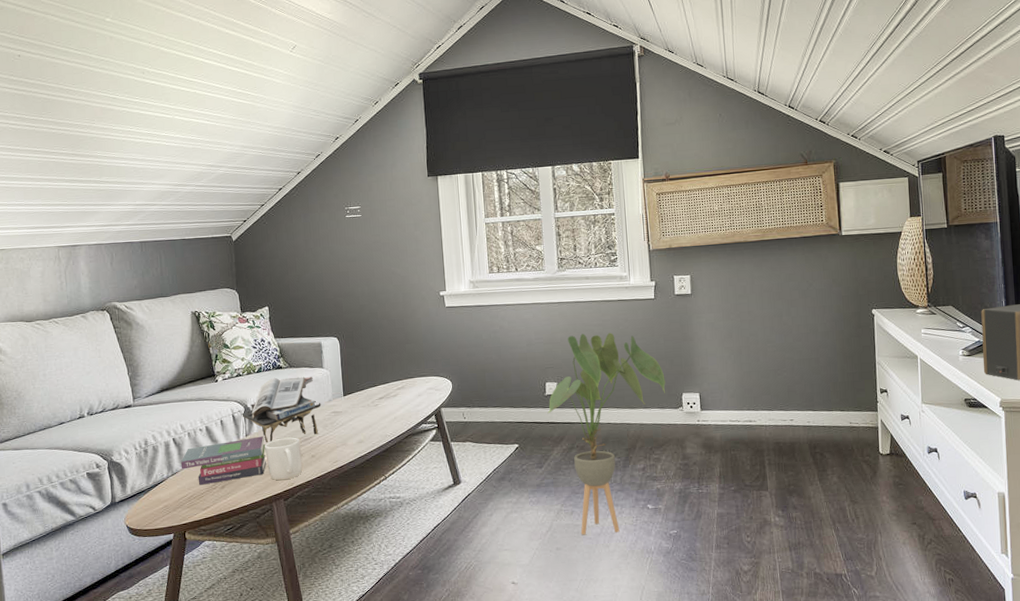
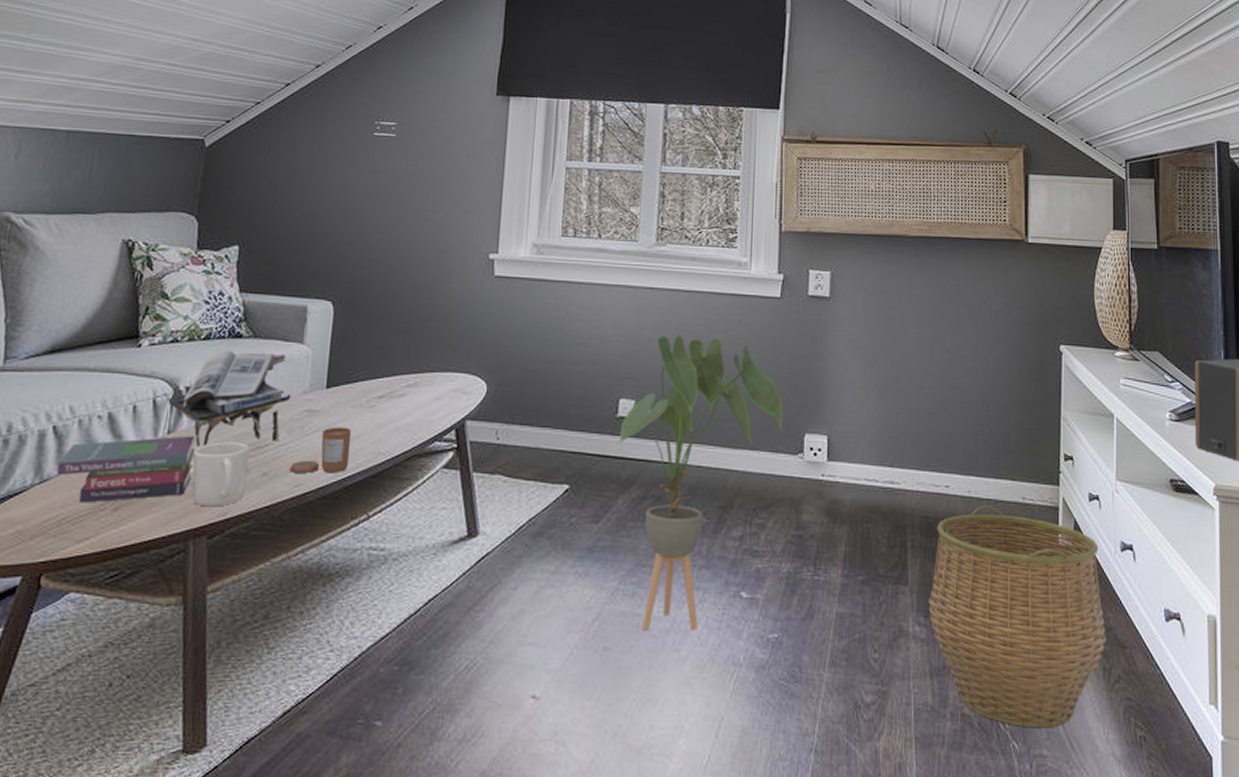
candle: none [328,420,367,454] -> present [289,427,352,473]
basket: none [784,431,920,579] -> present [928,506,1107,728]

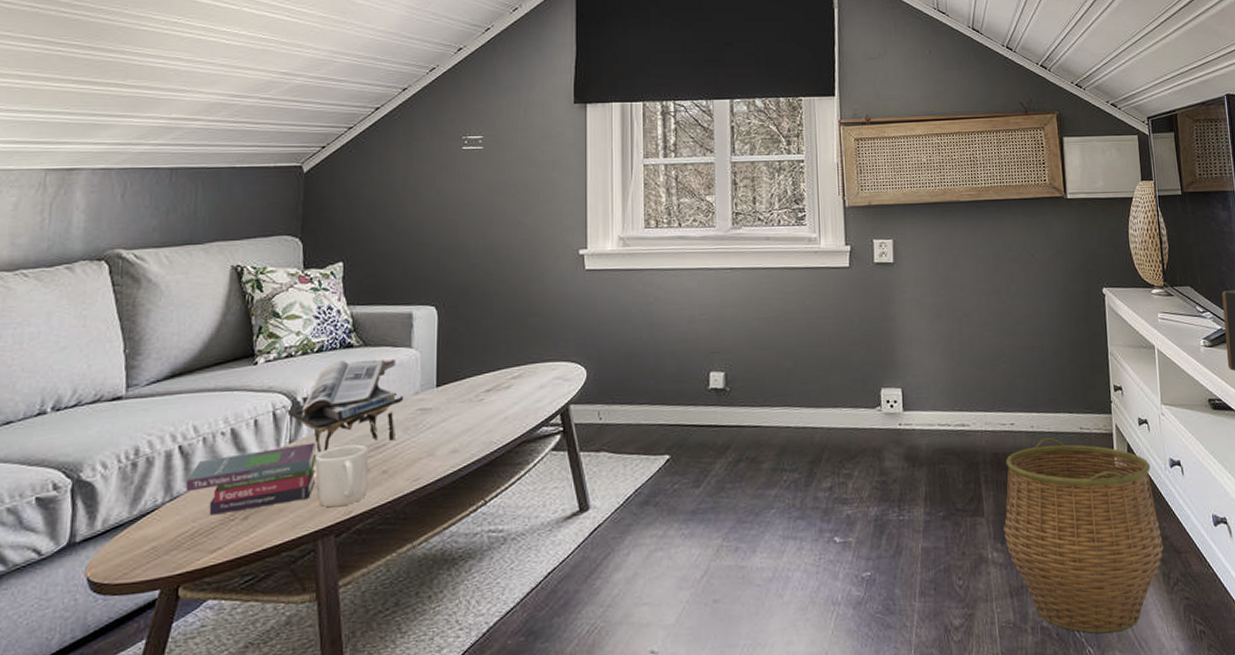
candle: present [289,427,352,473] -> none [407,421,464,468]
house plant: present [616,335,784,631] -> none [710,309,861,580]

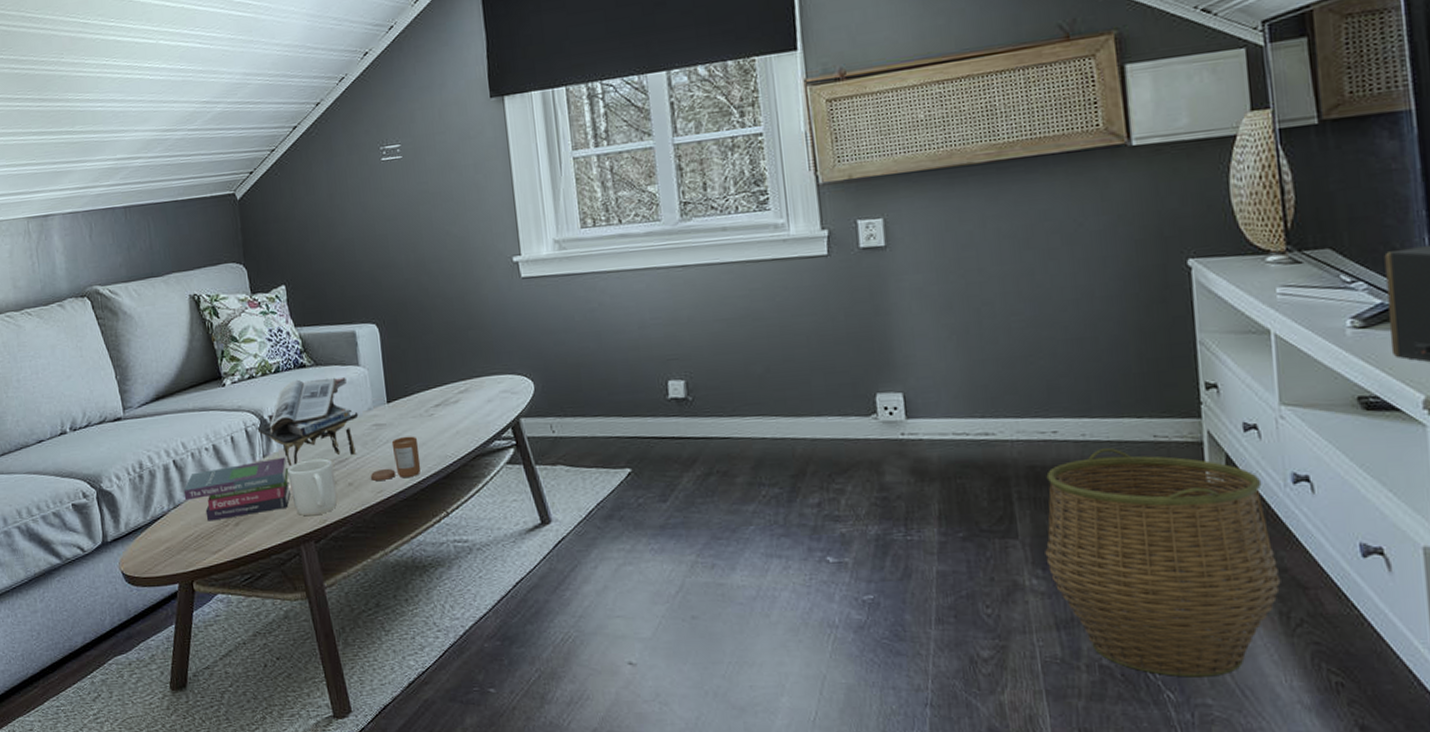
candle: none [407,421,464,468] -> present [370,436,421,481]

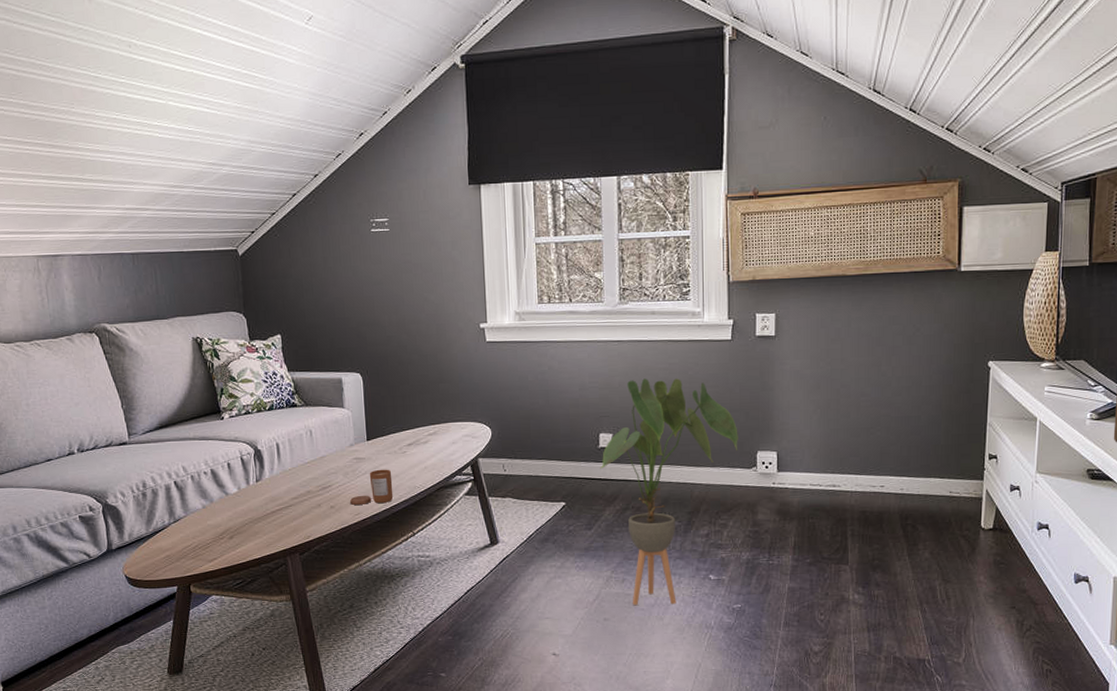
books: present [183,457,292,521] -> none [183,482,280,534]
magazine: present [257,377,359,467] -> none [251,417,342,491]
mug: present [287,458,338,517] -> none [277,485,321,533]
house plant: none [672,307,849,598] -> present [600,378,738,605]
basket: present [1045,448,1281,678] -> none [866,500,1021,666]

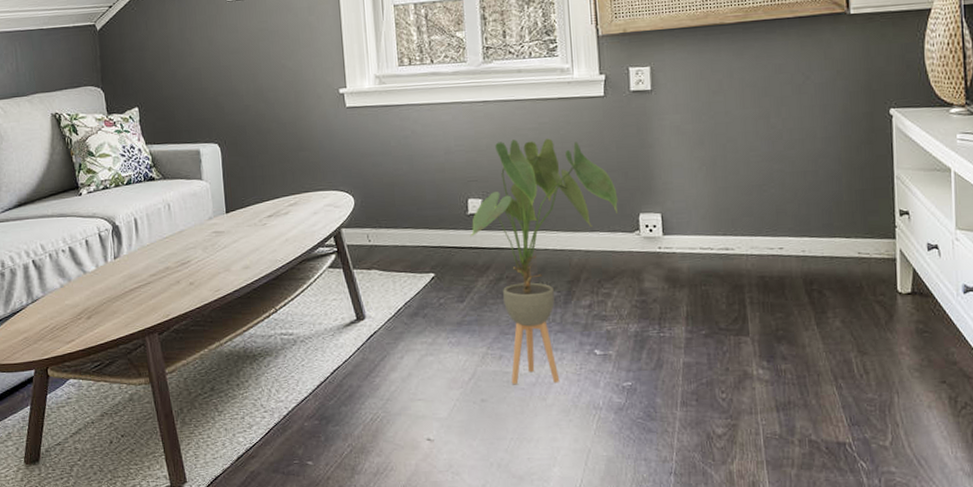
candle: present [349,469,394,505] -> none [209,242,254,281]

